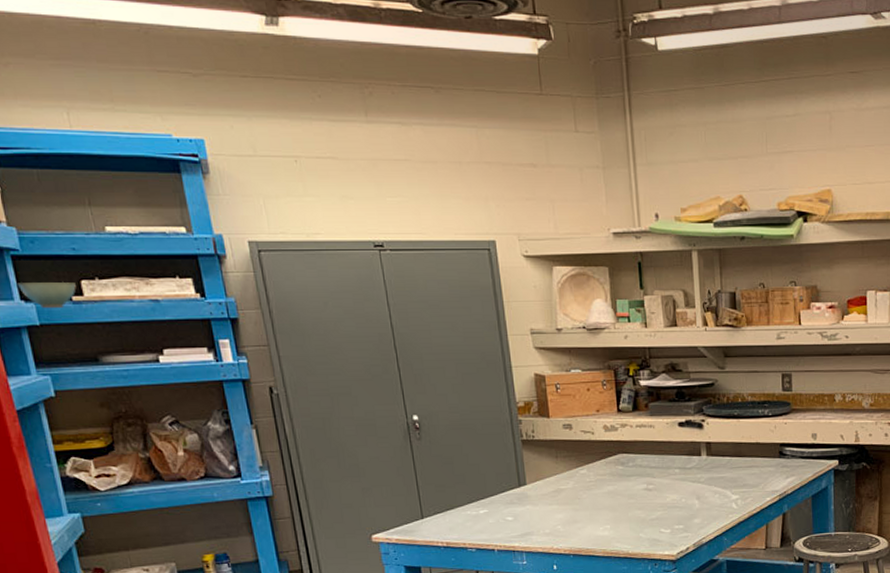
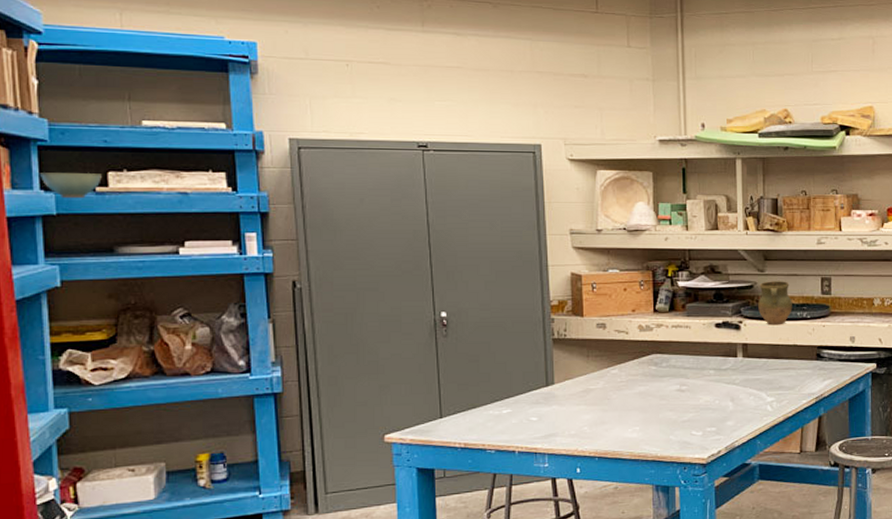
ceramic jug: none [720,378,754,424] -> present [758,281,792,325]

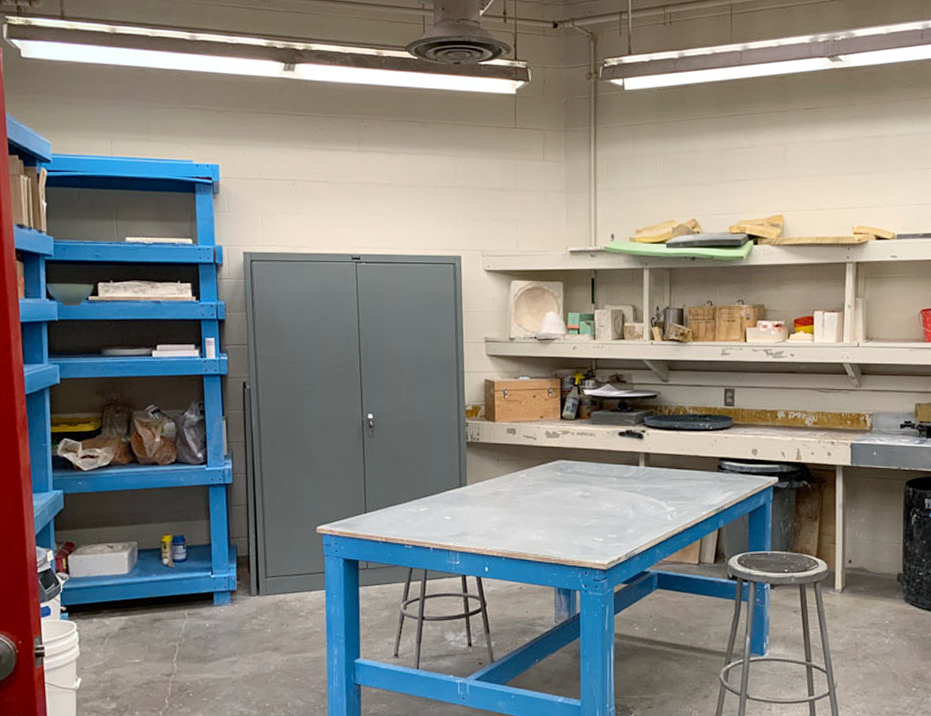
ceramic jug: present [758,281,792,325] -> none [661,391,695,436]

